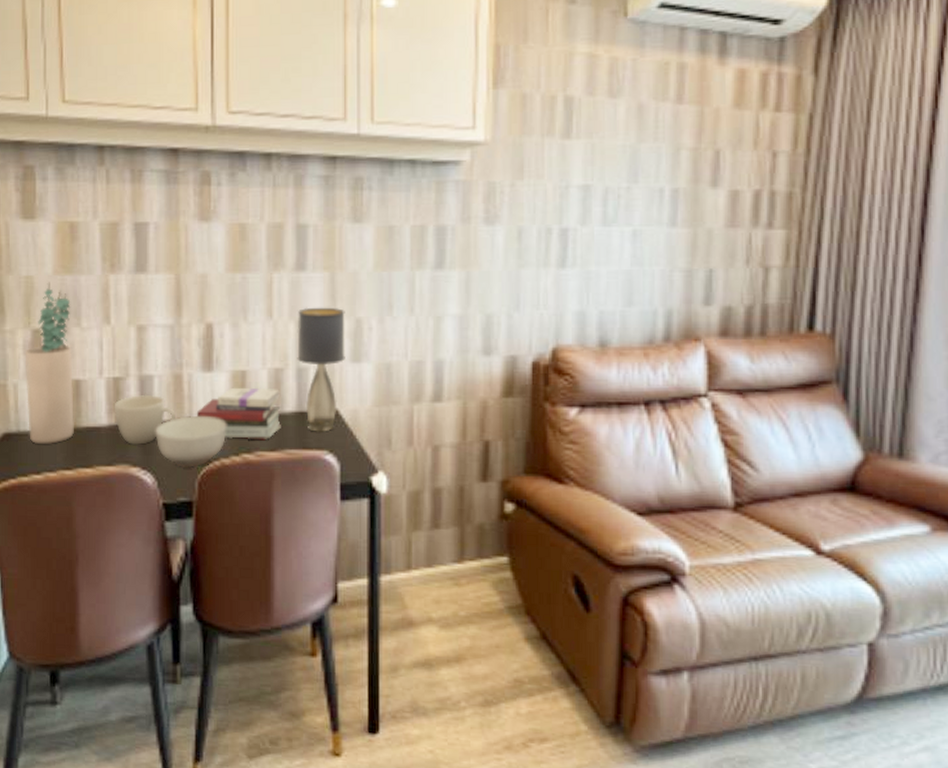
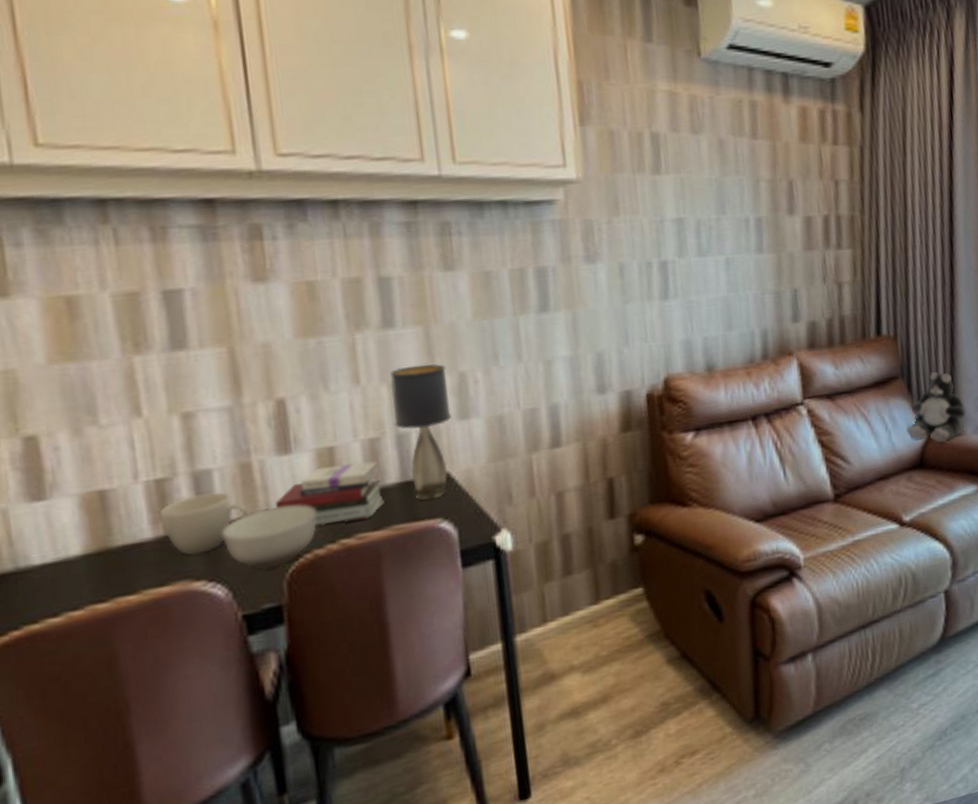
vase: present [26,282,74,445] -> none [15,374,105,580]
plush toy: none [837,381,921,466] -> present [907,371,966,443]

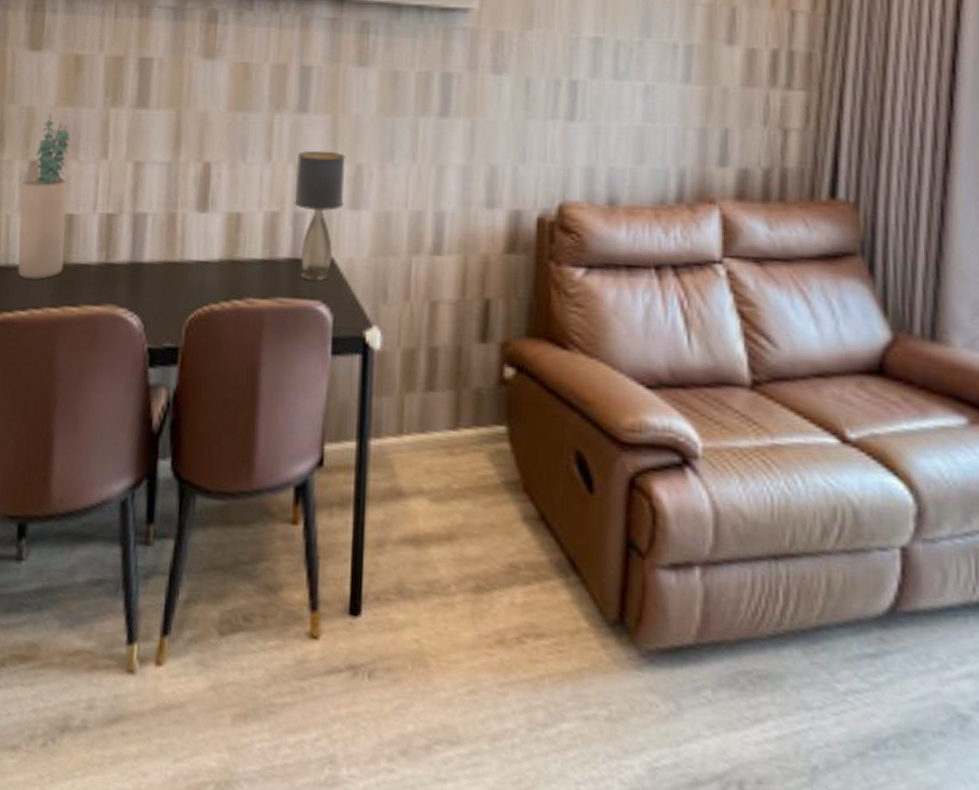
vase: none [15,374,105,580] -> present [17,113,70,281]
cup: present [161,492,248,556] -> none [105,232,167,285]
bowl: present [221,504,317,569] -> none [144,257,219,312]
books: present [275,461,384,525] -> none [188,229,275,287]
plush toy: present [907,371,966,443] -> none [863,255,955,350]

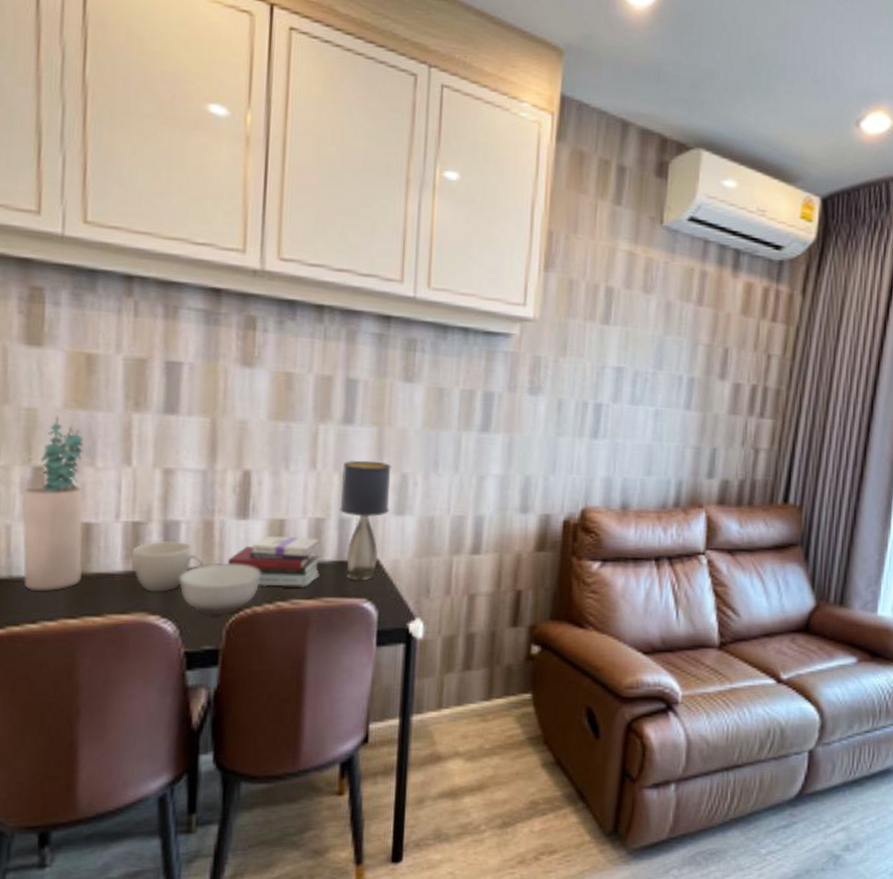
cup: none [105,232,167,285] -> present [132,540,204,592]
bowl: none [144,257,219,312] -> present [179,563,261,615]
books: none [188,229,275,287] -> present [227,535,320,589]

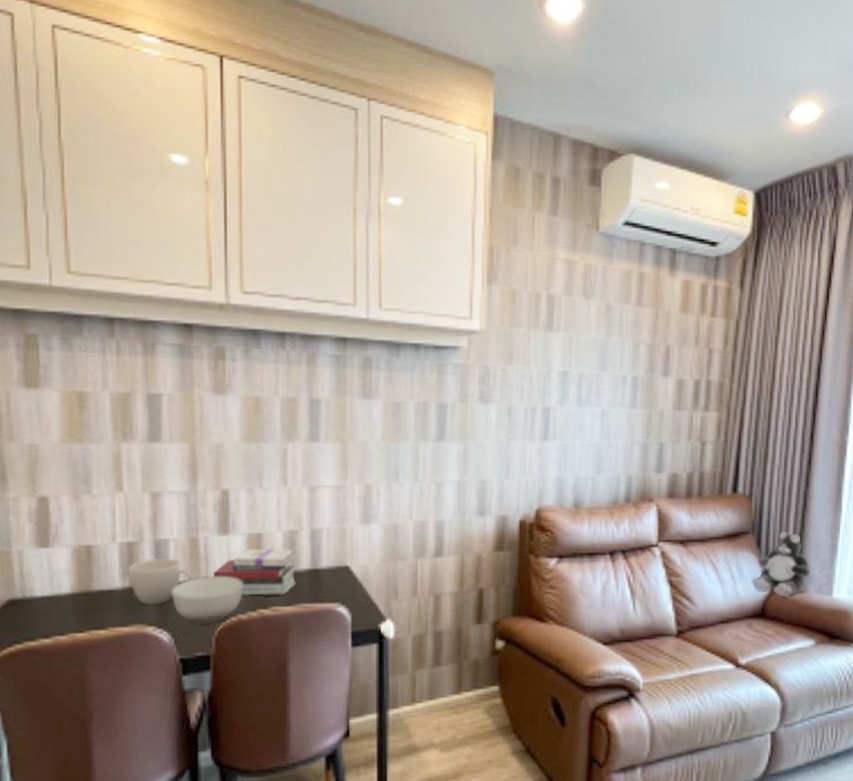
vase: present [22,416,84,592] -> none [31,450,86,610]
table lamp: present [339,460,392,582] -> none [310,474,356,588]
plush toy: none [798,545,856,612] -> present [752,531,810,597]

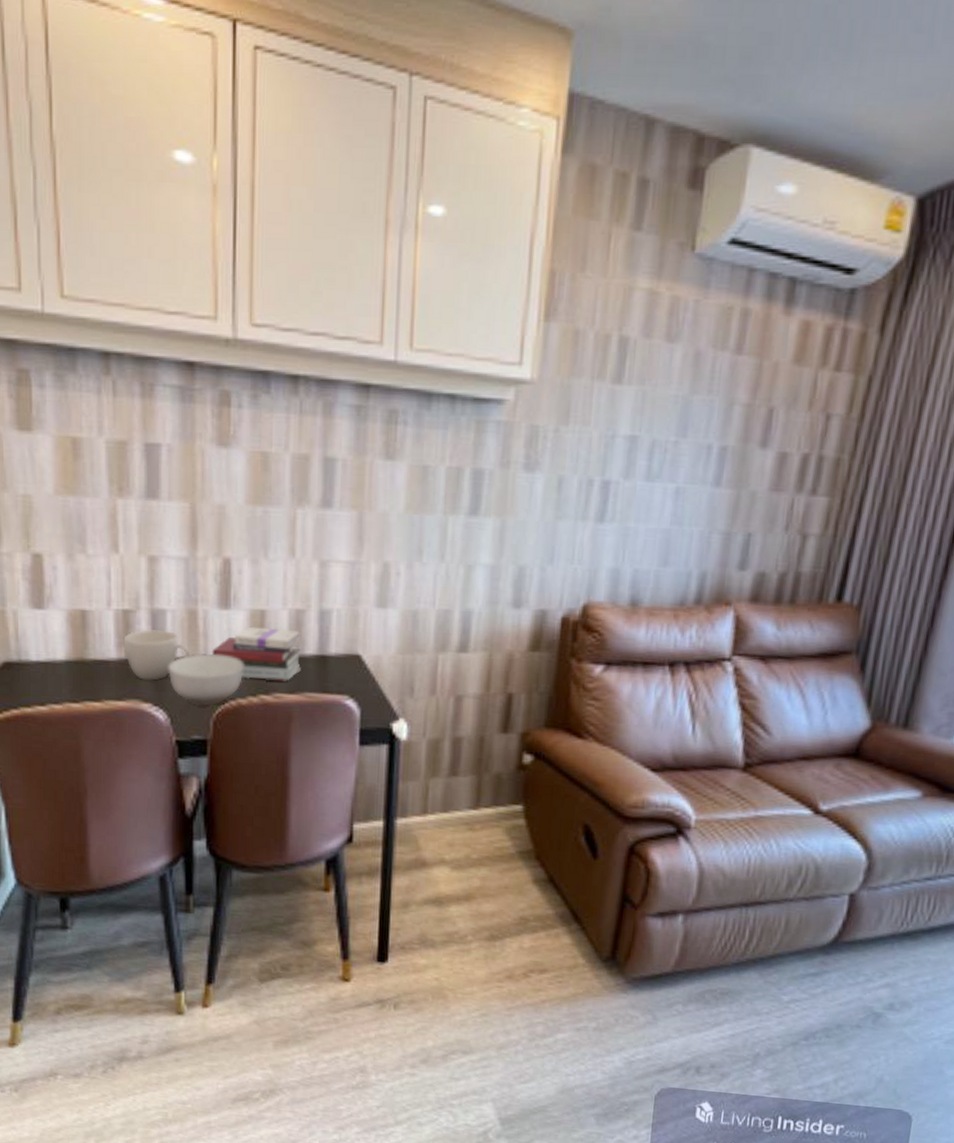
plush toy: present [752,531,810,597] -> none [848,654,928,736]

